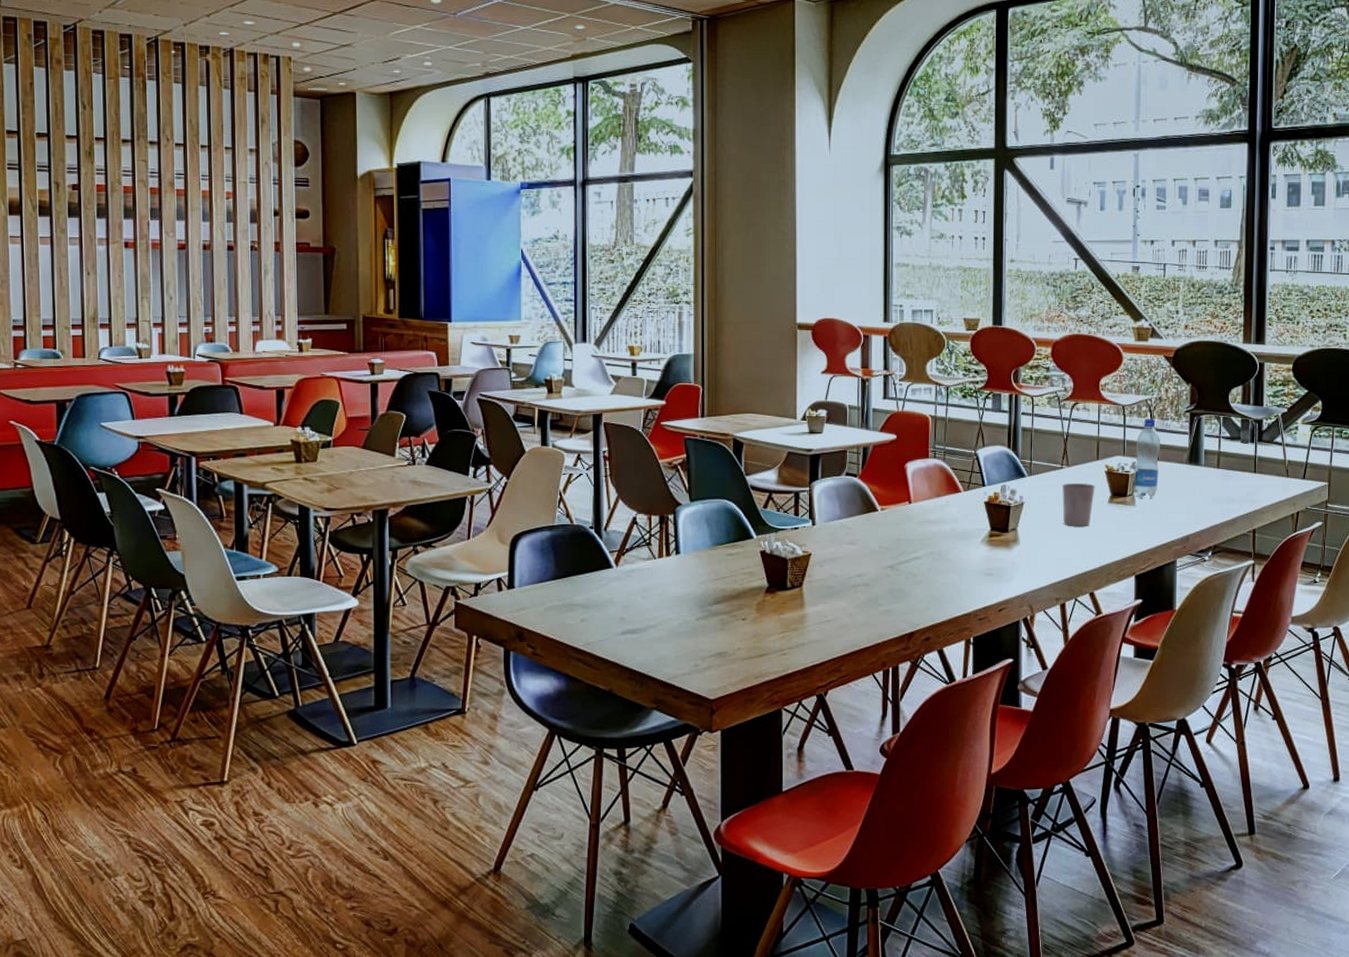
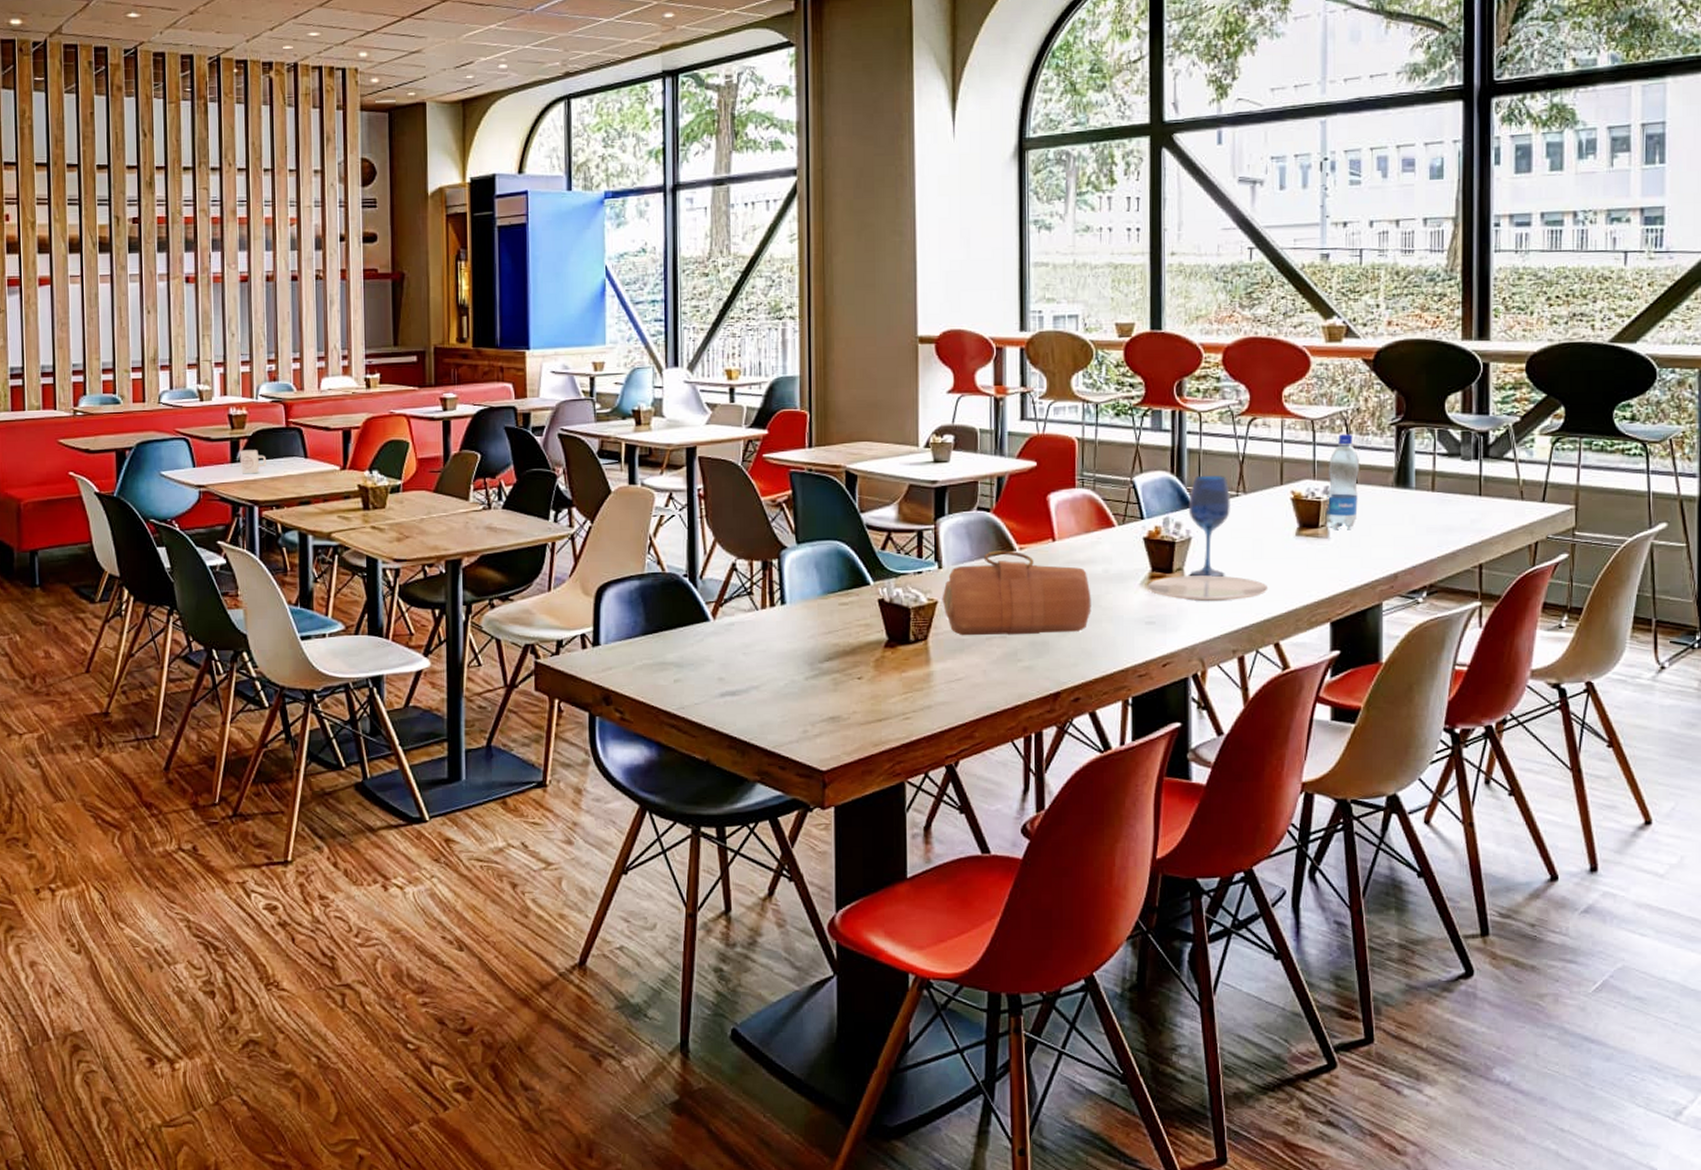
mug: none [177,405,204,427] -> present [240,450,267,474]
handbag: none [815,510,941,584] -> present [942,550,1091,636]
plate: none [987,535,1086,557] -> present [1147,575,1269,602]
wineglass: none [1021,451,1057,536] -> present [1188,476,1231,577]
cup: present [1062,484,1095,526] -> none [1238,513,1279,564]

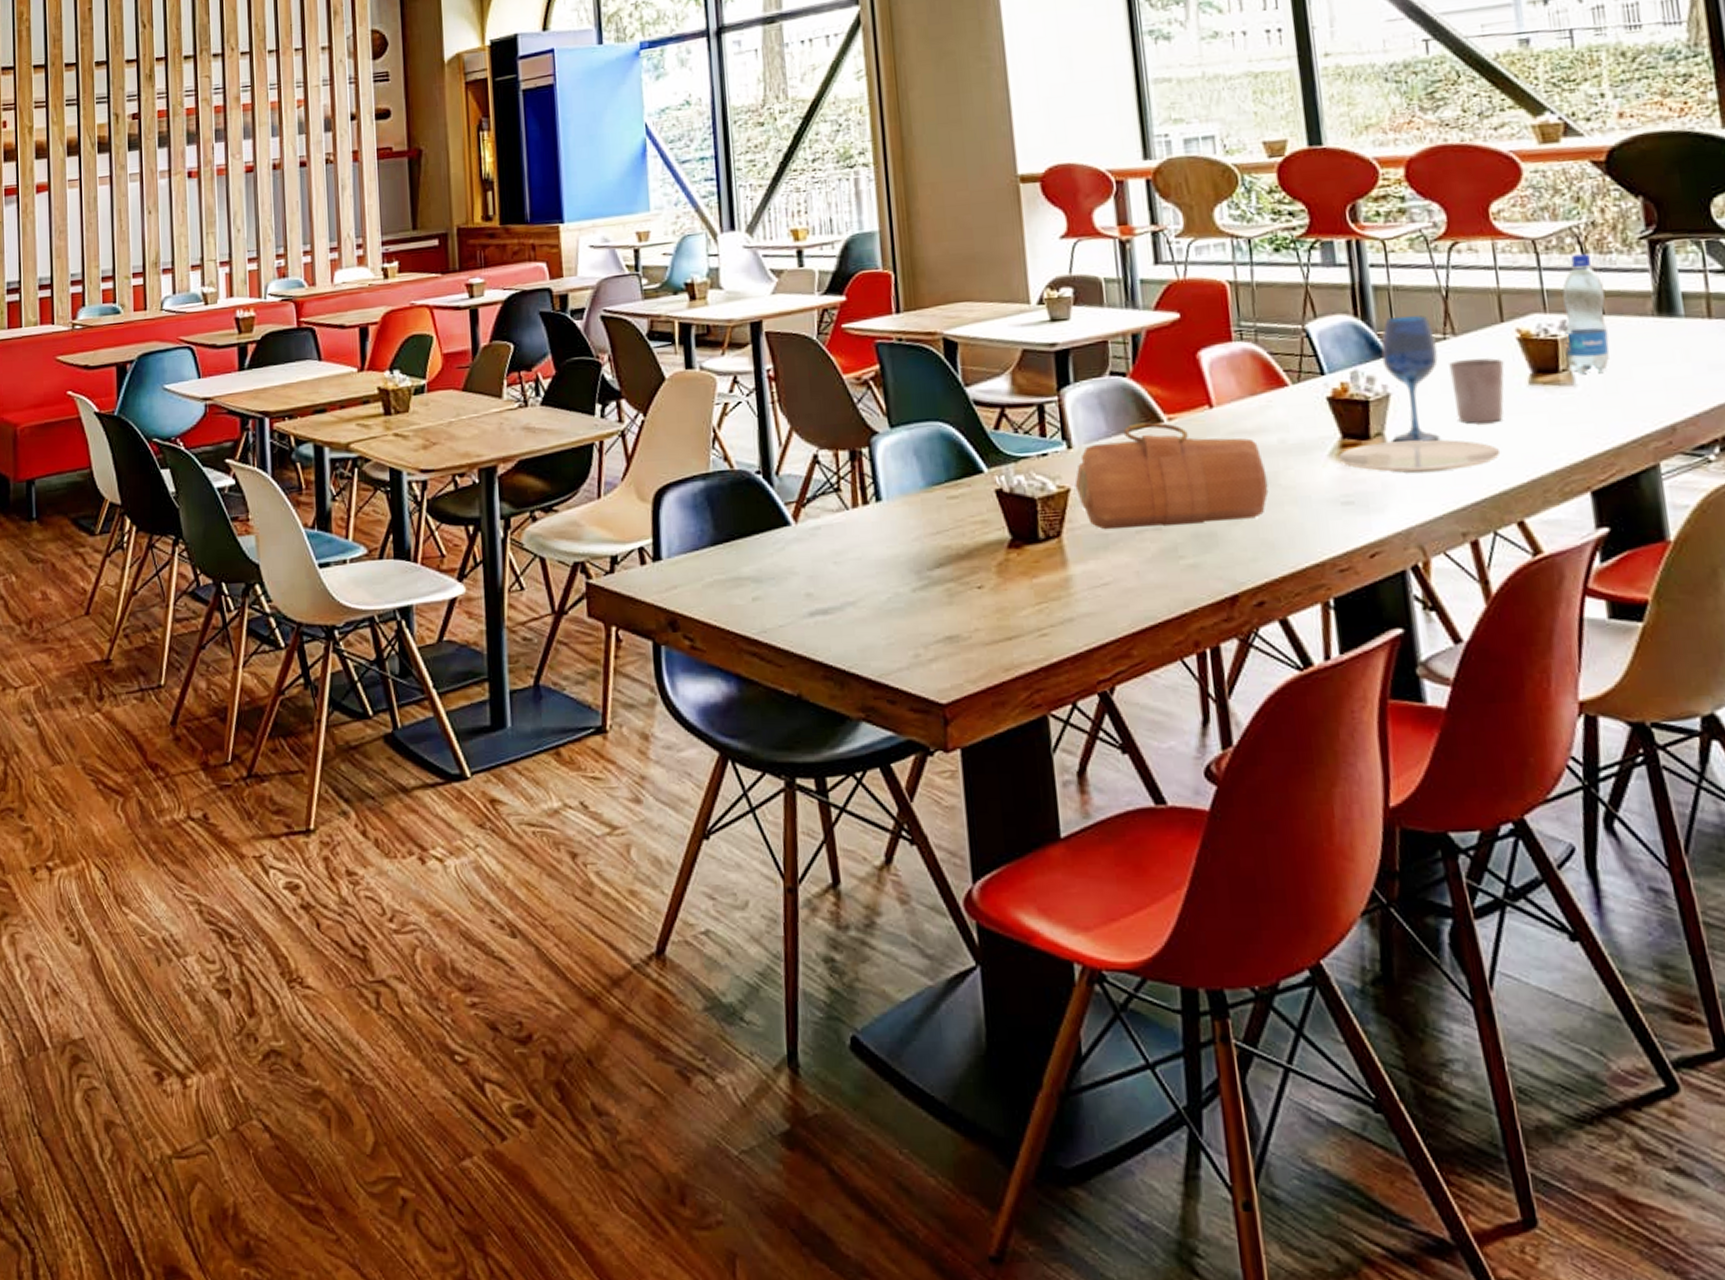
mug: present [240,450,267,474] -> none [248,355,278,383]
cup: none [1238,513,1279,564] -> present [1449,358,1505,423]

